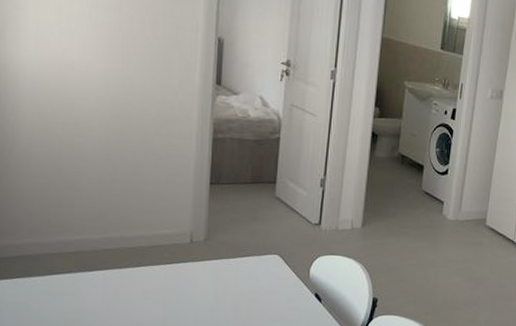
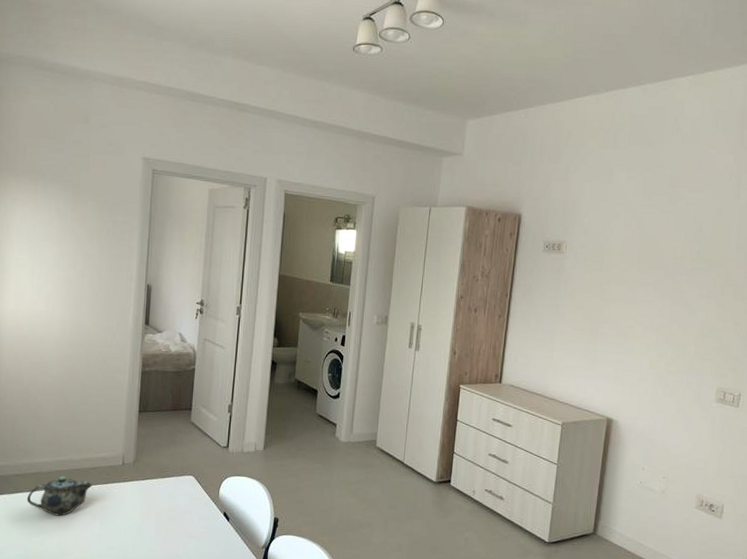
teapot: none [64,254,153,300] -> present [26,475,93,516]

